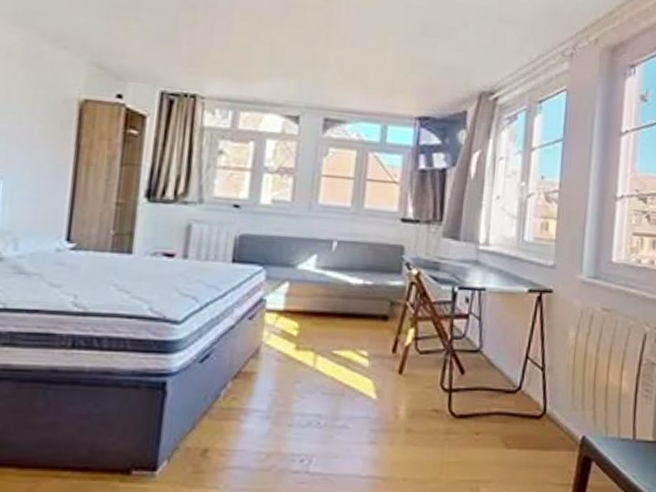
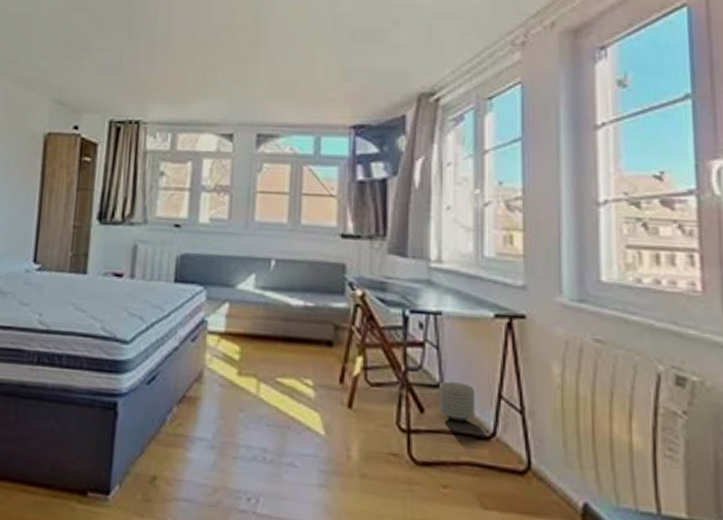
planter: none [477,347,508,380] -> present [439,381,475,422]

